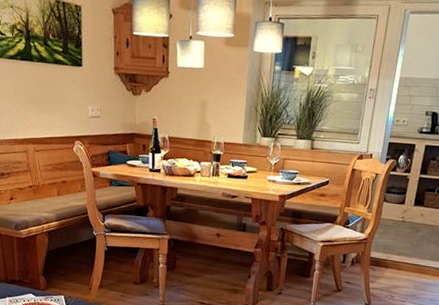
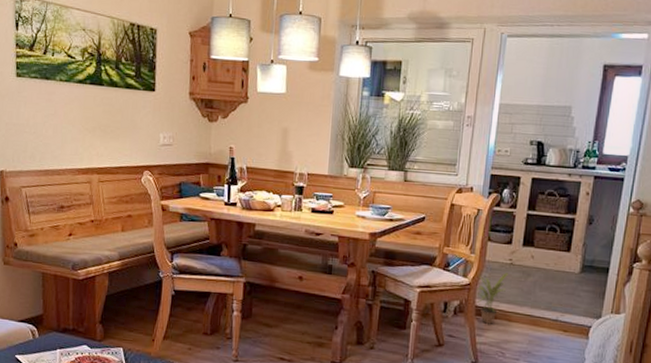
potted plant: none [372,229,400,273] -> present [477,273,508,324]

